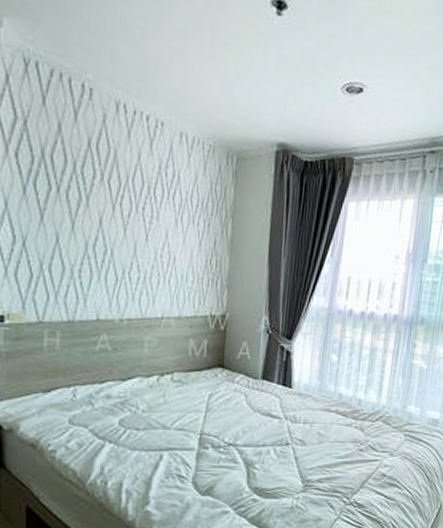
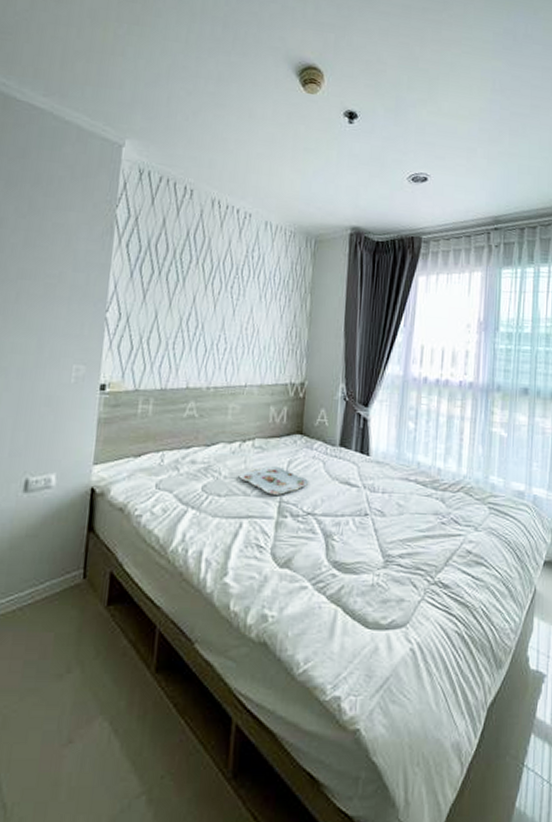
serving tray: none [159,399,231,427] -> present [240,465,309,495]

